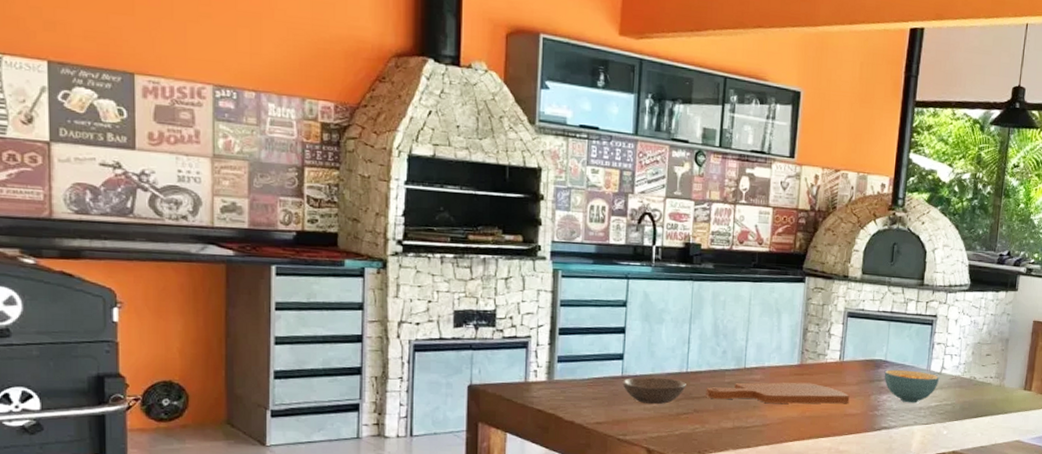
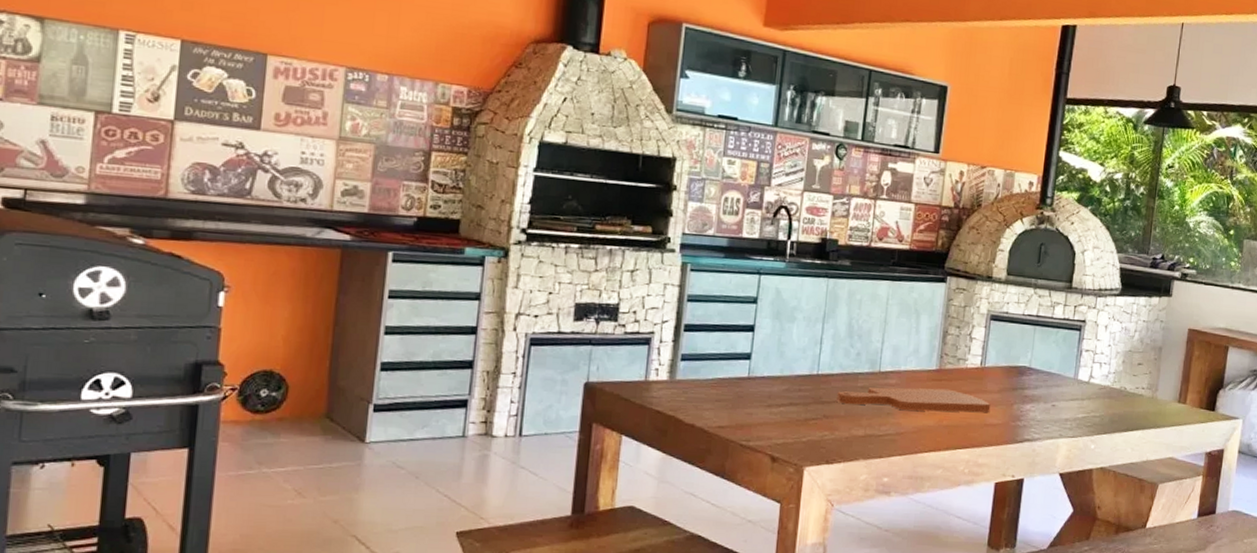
soup bowl: present [622,377,686,405] -> none [748,378,817,409]
cereal bowl: present [884,369,940,403] -> none [1028,377,1088,414]

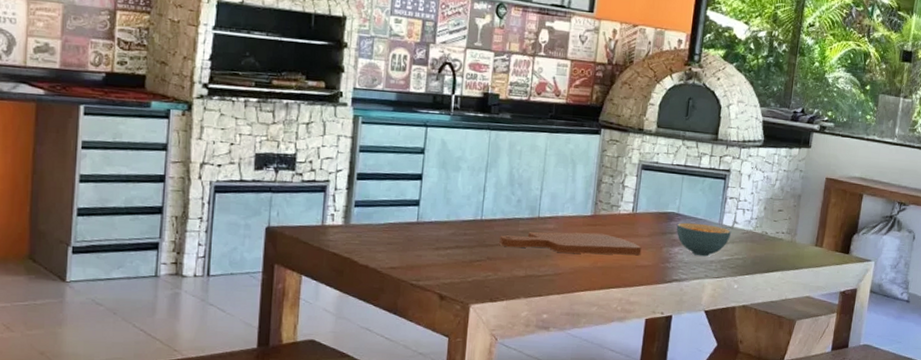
cereal bowl: none [1028,377,1088,414] -> present [676,222,732,257]

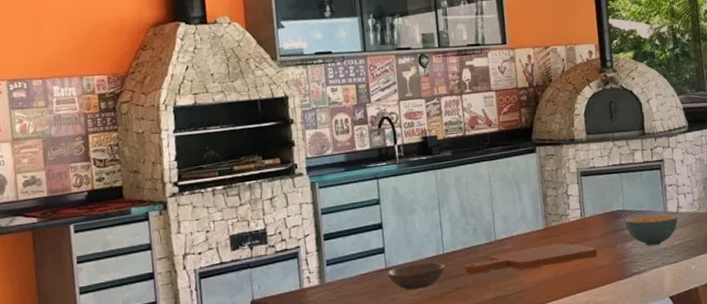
soup bowl: none [417,223,480,251] -> present [387,262,445,290]

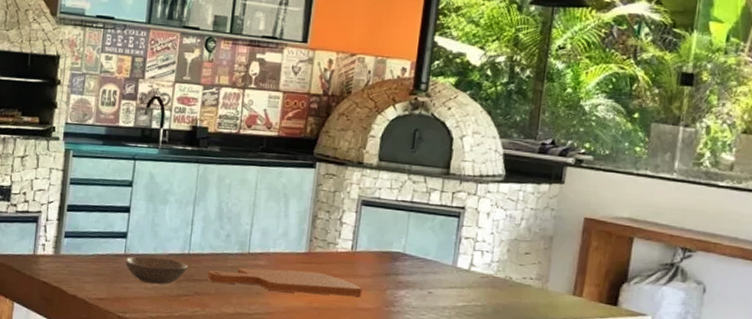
cereal bowl: present [625,214,678,246] -> none [402,263,468,302]

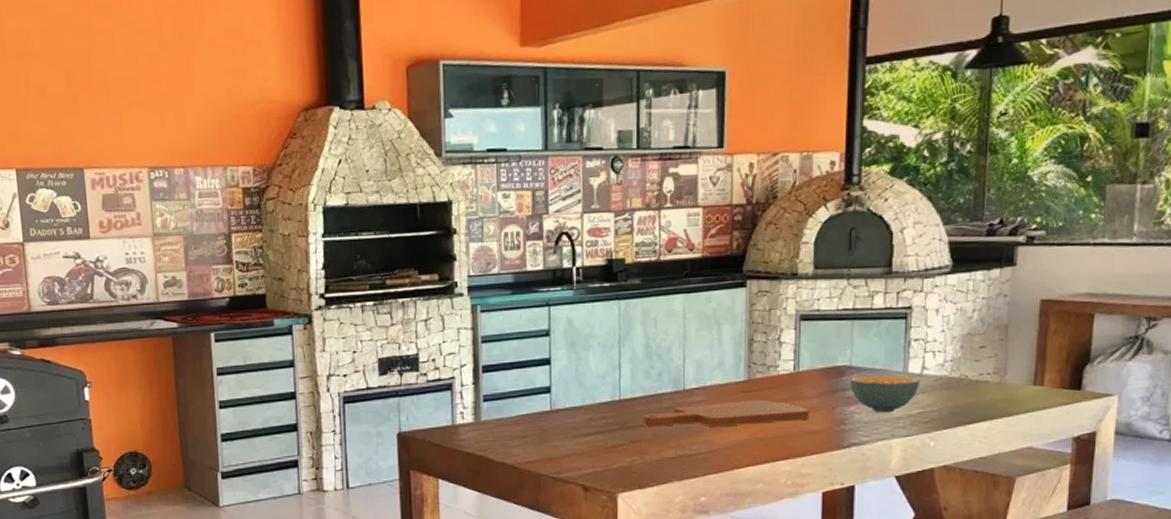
soup bowl: present [125,256,188,285] -> none [552,408,620,438]
cereal bowl: none [402,263,468,302] -> present [850,374,921,413]

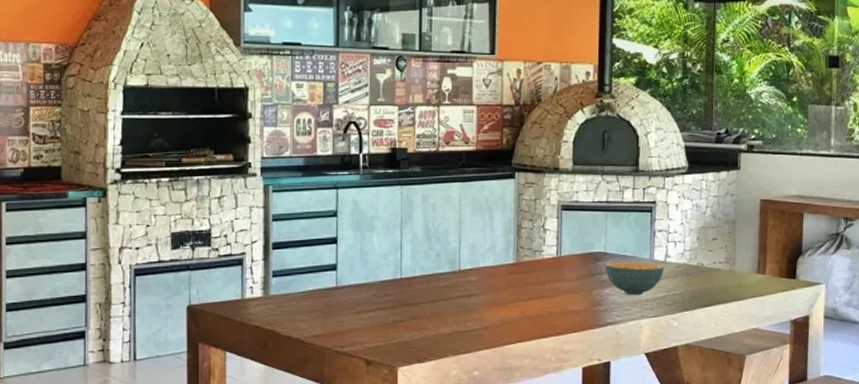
cutting board: present [642,399,810,427] -> none [421,281,571,306]

